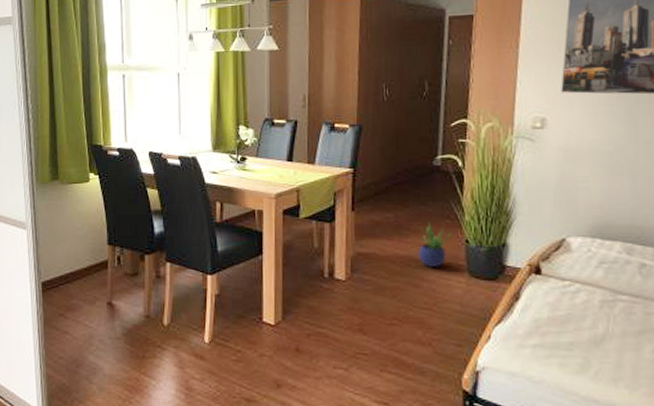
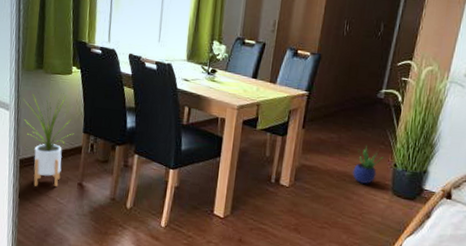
house plant: none [40,199,98,311] -> present [23,88,74,187]

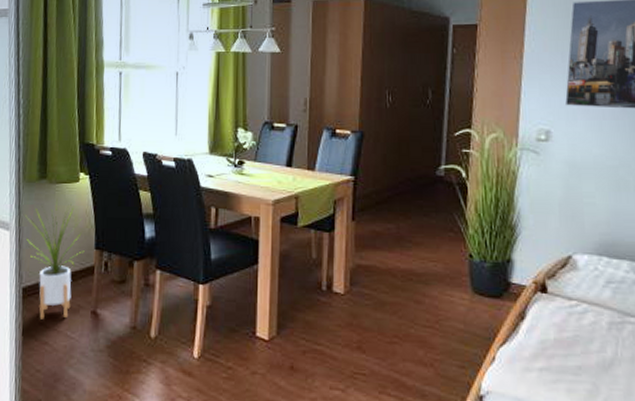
potted plant: present [352,146,384,184] -> none [419,235,455,282]

